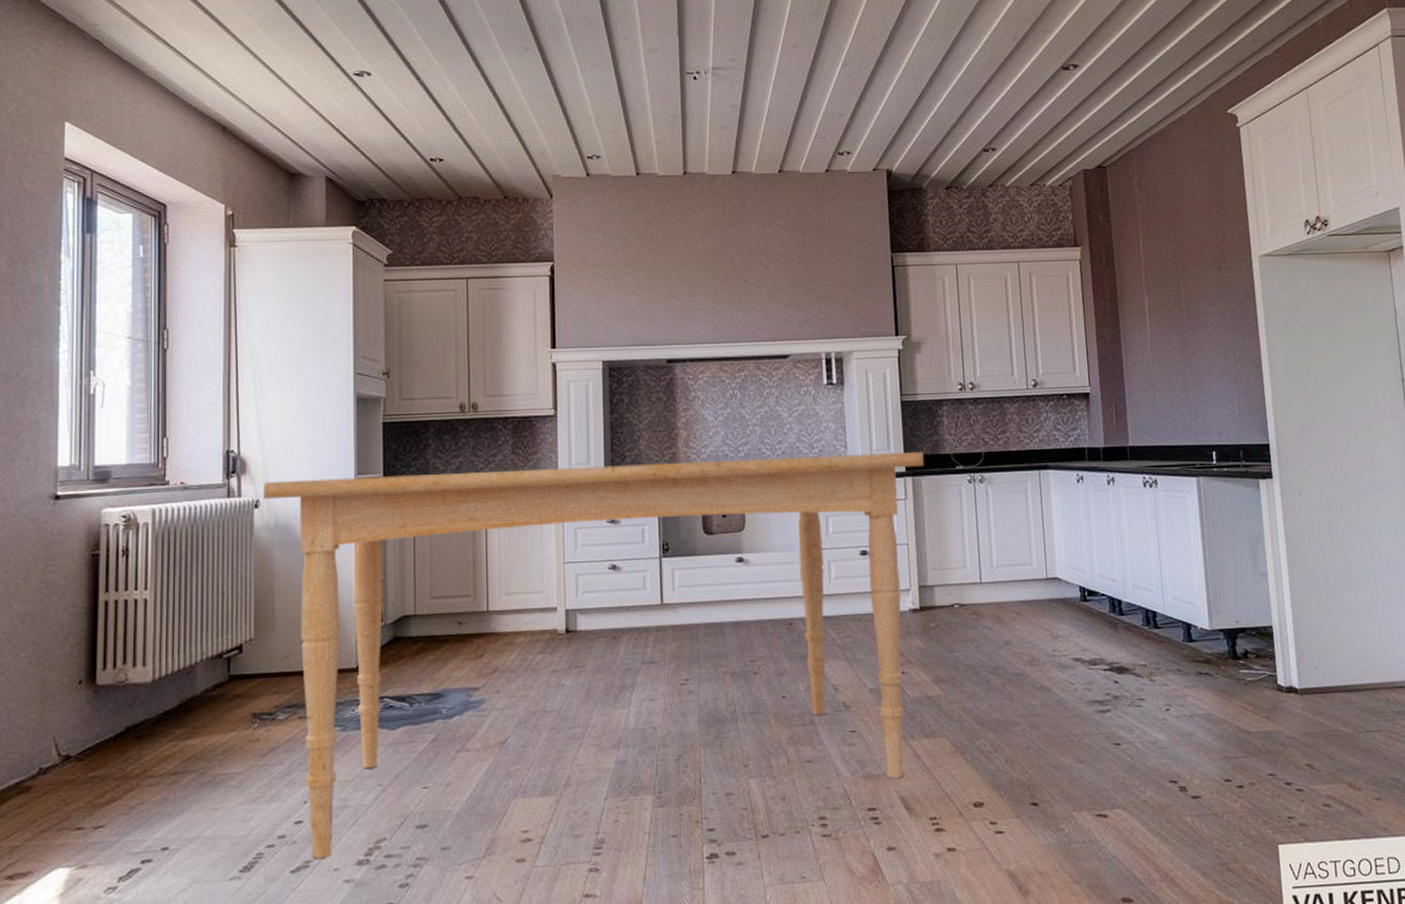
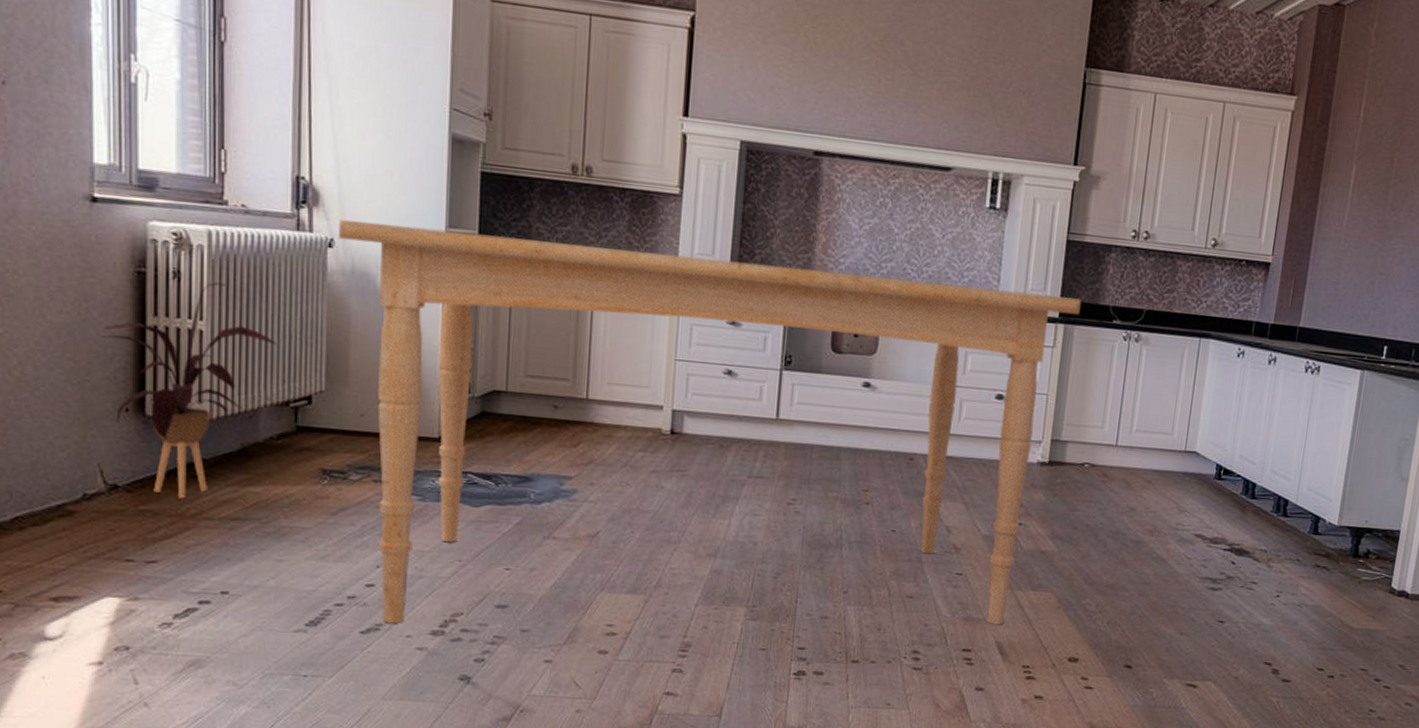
house plant: none [58,554,211,761] -> present [100,282,276,499]

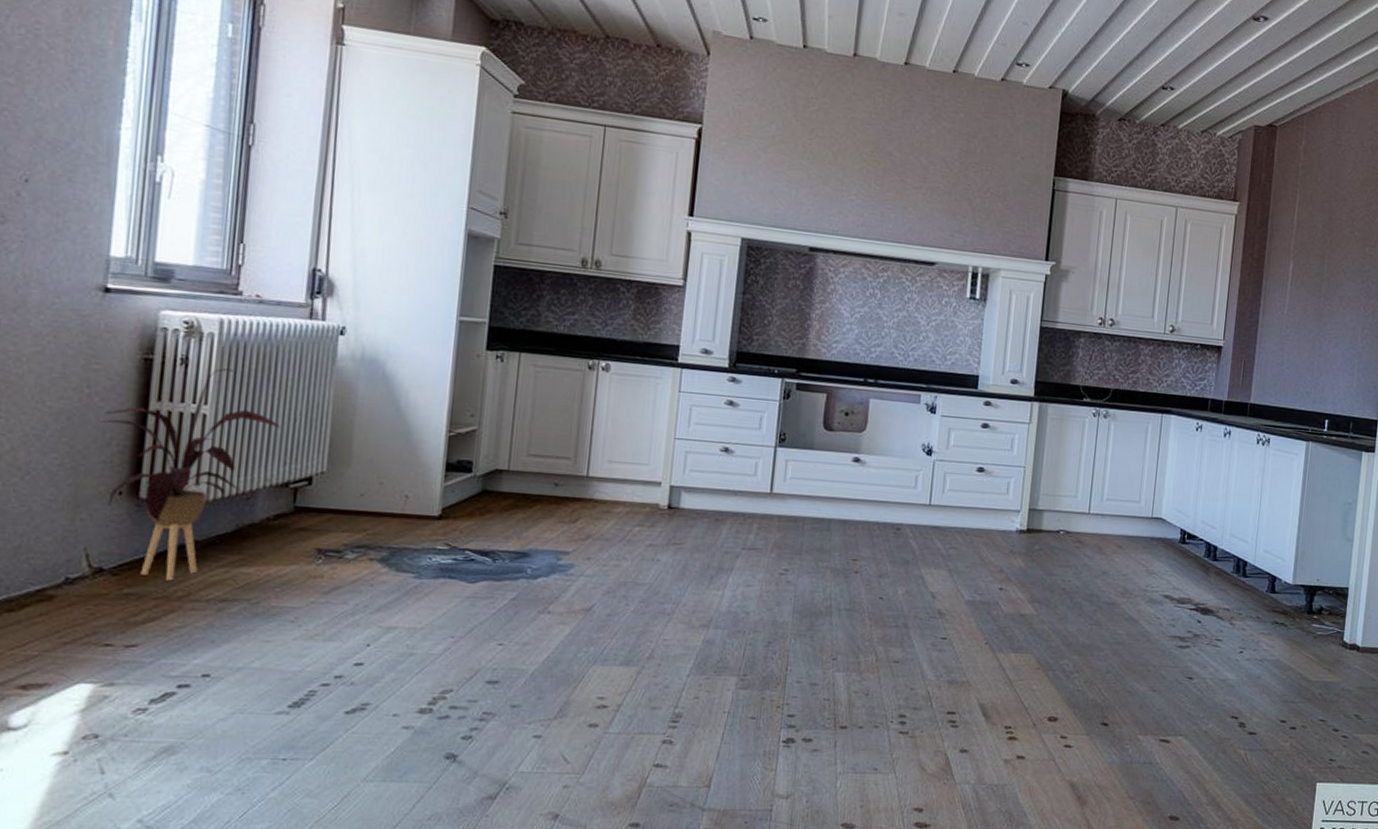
dining table: present [339,219,1081,625] -> none [351,308,1054,703]

